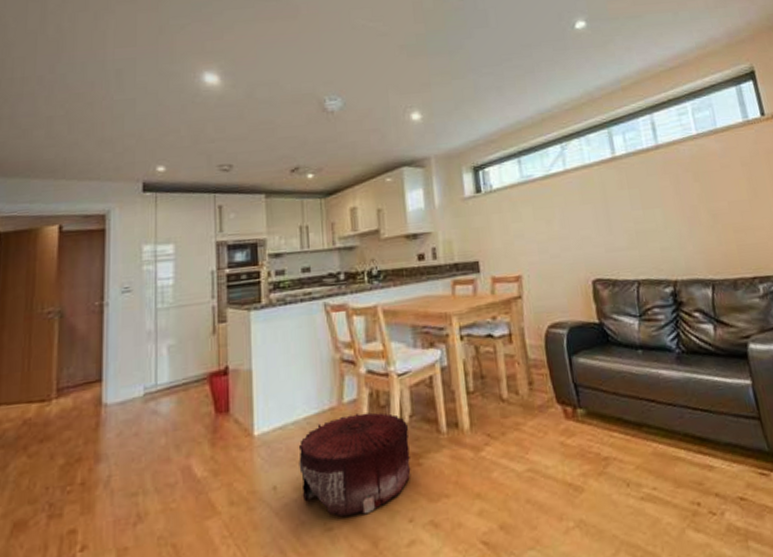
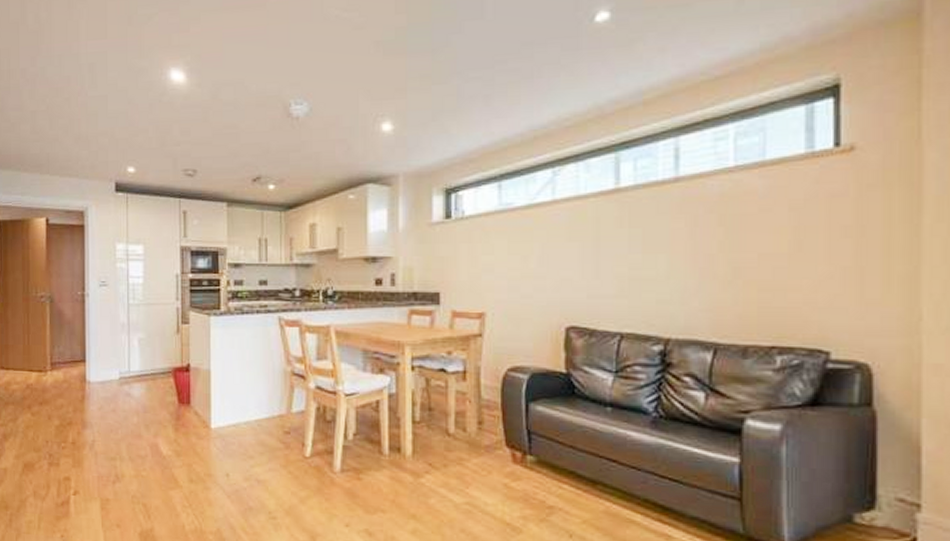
pouf: present [298,412,411,518] -> none [249,424,352,512]

